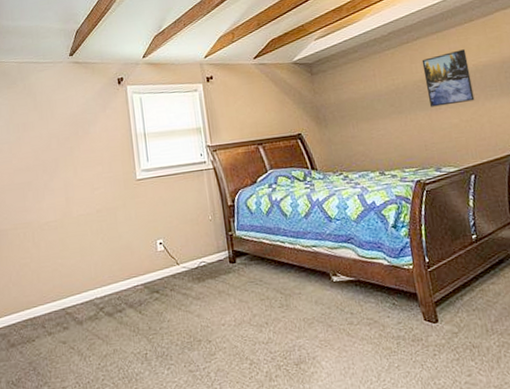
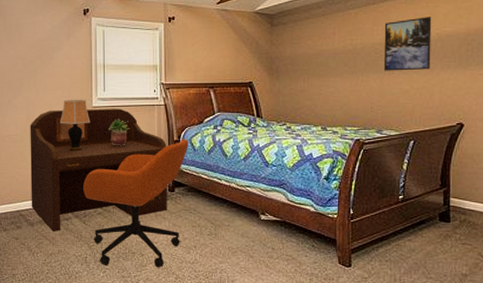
desk: none [70,178,231,328] -> present [30,108,167,231]
table lamp: none [102,173,136,232] -> present [60,100,91,152]
office chair: none [135,202,250,360] -> present [83,139,188,268]
potted plant: none [156,189,179,220] -> present [108,119,130,146]

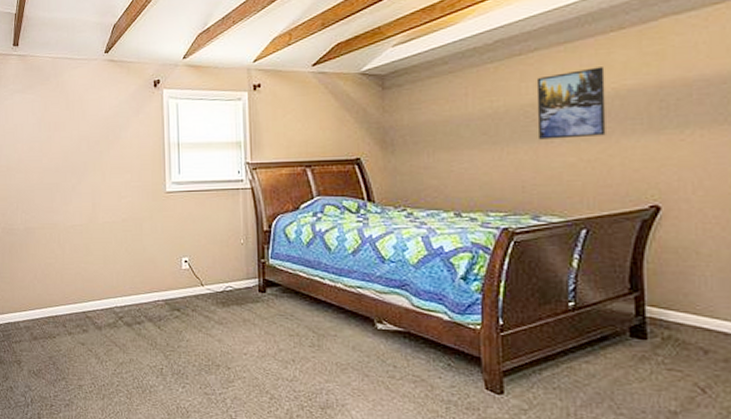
desk: present [30,108,167,231] -> none [96,193,258,337]
table lamp: present [60,100,91,152] -> none [129,184,164,244]
office chair: present [83,139,188,268] -> none [157,229,282,385]
potted plant: present [108,119,130,146] -> none [184,205,210,238]

